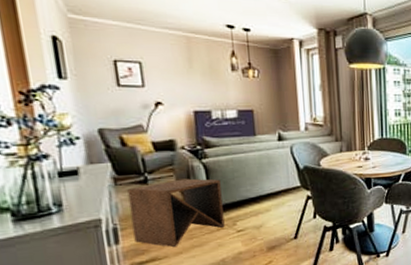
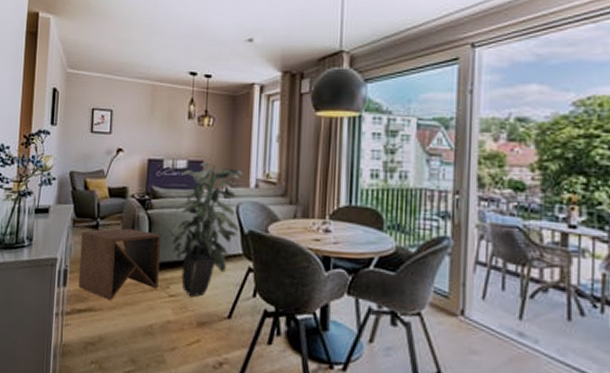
indoor plant: none [227,110,296,229] -> present [168,162,244,298]

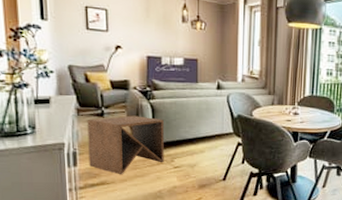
indoor plant: present [168,162,244,298] -> none [170,60,232,167]

